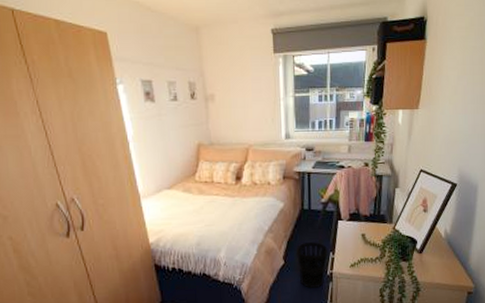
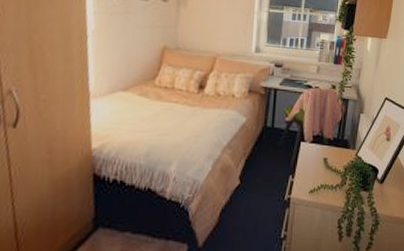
wastebasket: present [296,241,329,289] -> none [254,161,289,215]

